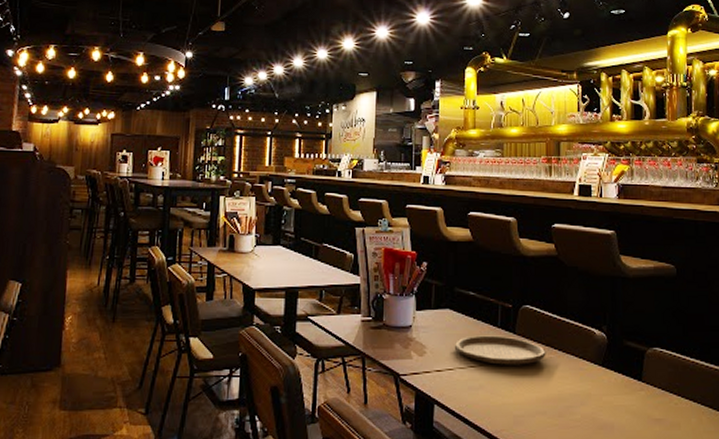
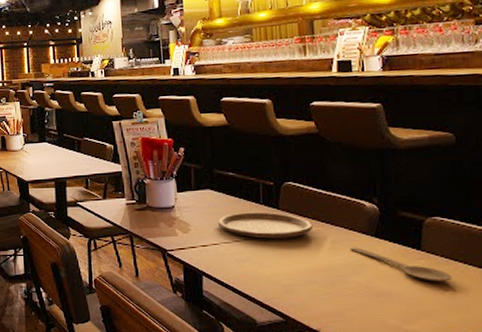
wooden spoon: none [578,376,667,414] -> present [350,247,452,282]

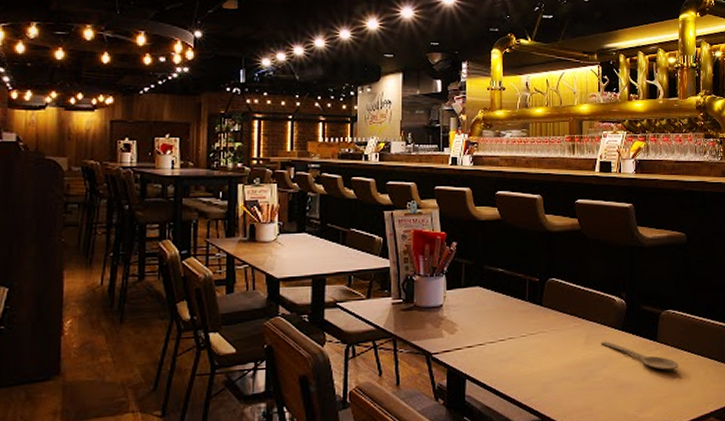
plate: present [217,211,313,239] -> none [484,308,571,337]

